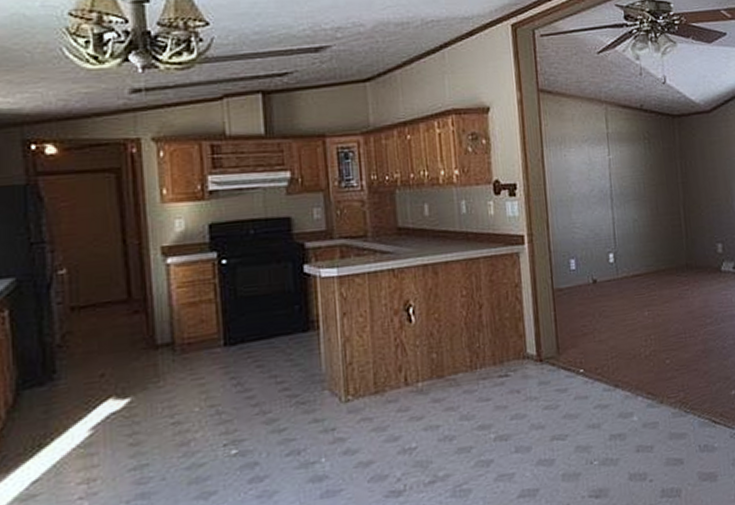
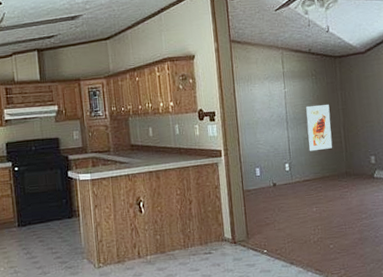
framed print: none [636,177,670,238] -> present [306,105,333,152]

